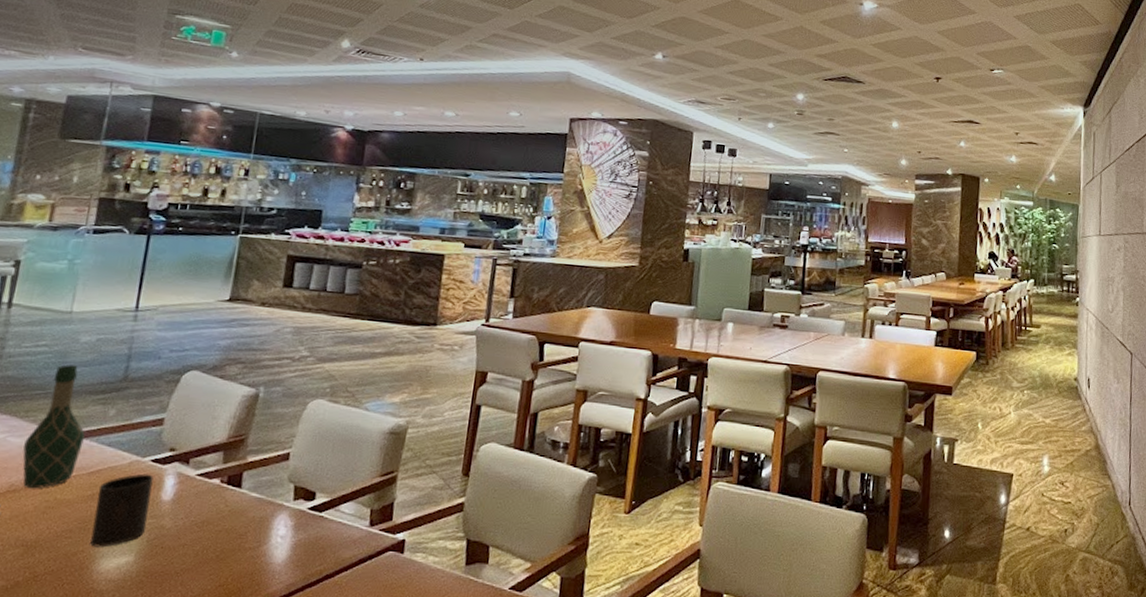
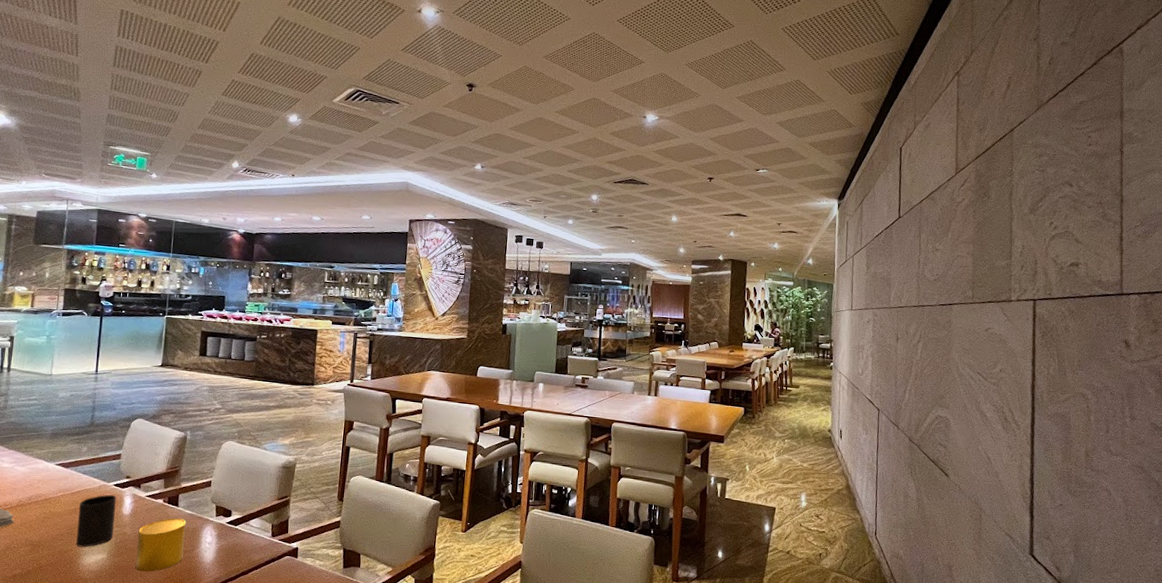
wine bottle: present [23,364,85,489] -> none [26,414,67,504]
cup: none [175,504,252,579] -> present [135,518,186,572]

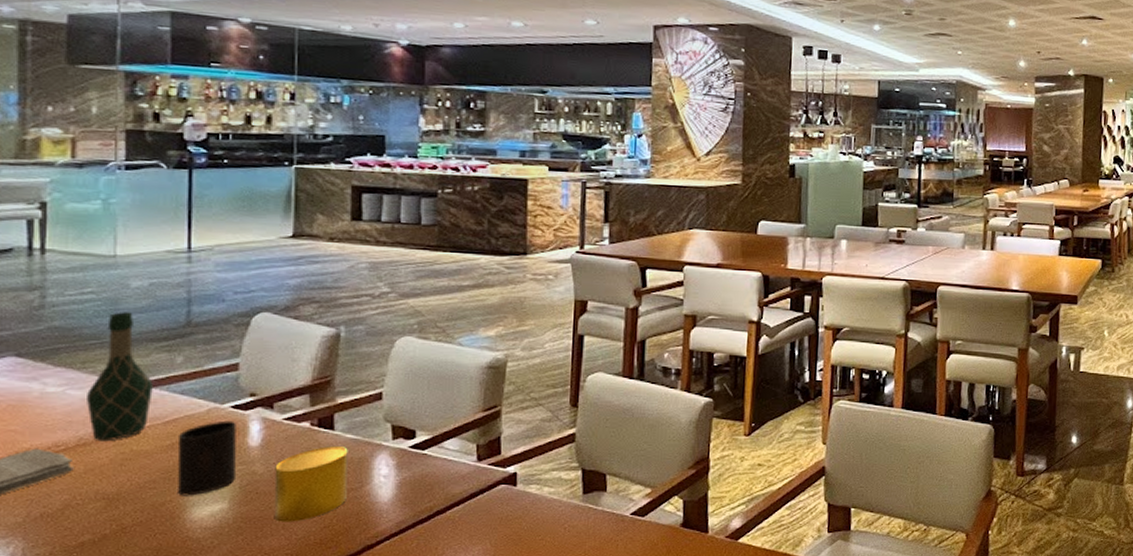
wine bottle: none [26,414,67,504] -> present [87,312,153,442]

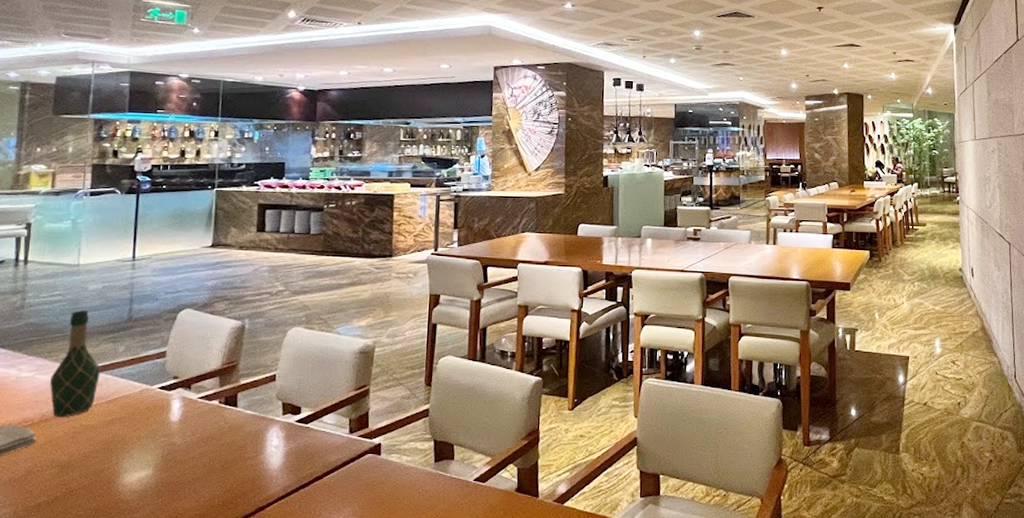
cup: present [177,420,237,496] -> none [114,399,162,464]
cup: present [274,446,348,522] -> none [187,421,248,487]

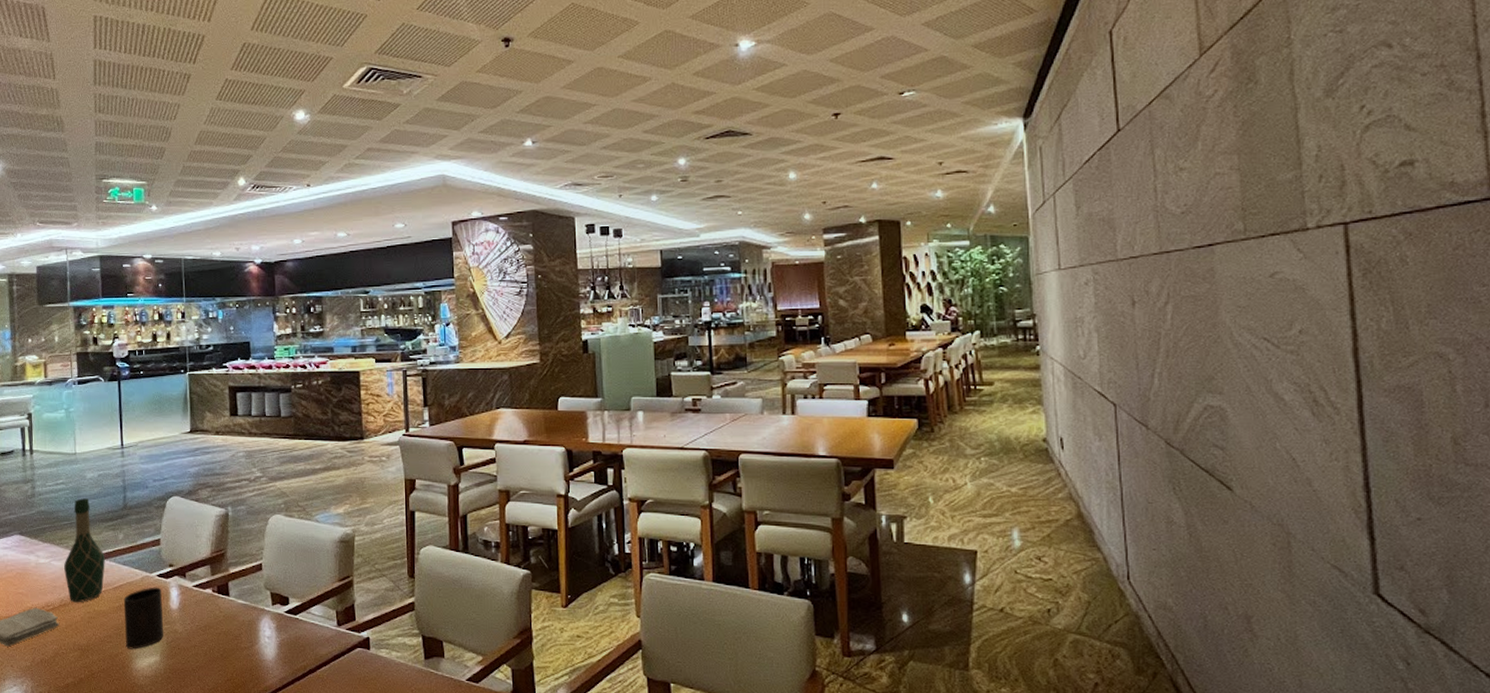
cup: none [114,399,162,464] -> present [123,587,164,650]

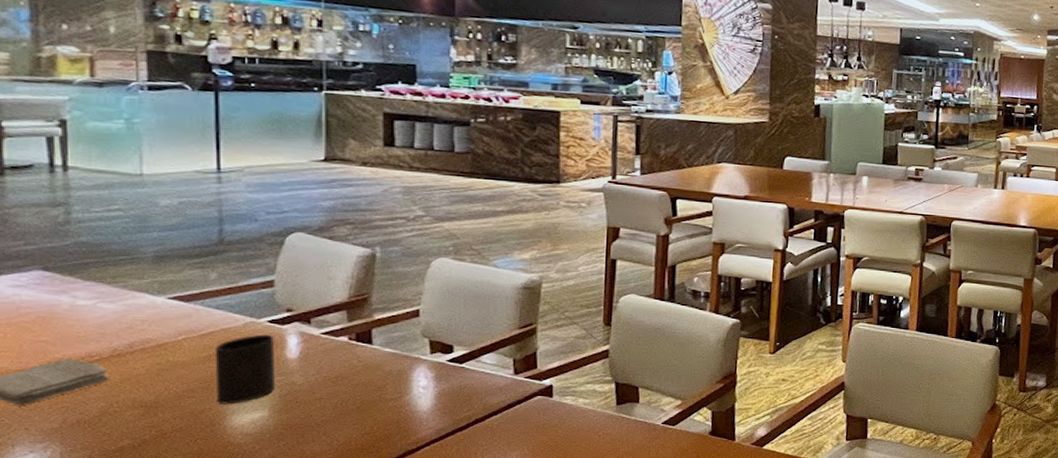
wine bottle: present [64,498,105,603] -> none [119,229,187,353]

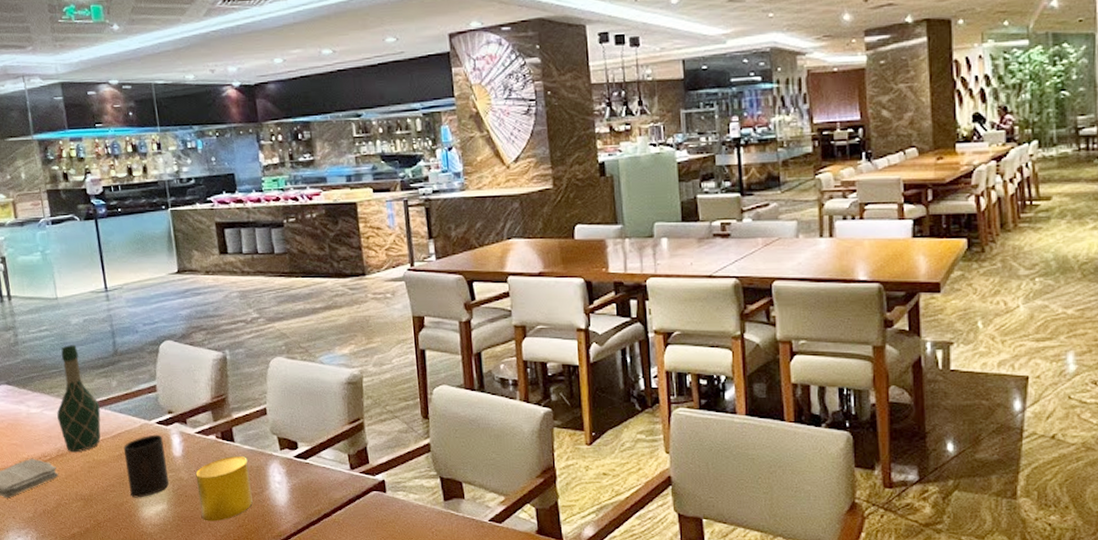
wine bottle: none [119,229,187,353] -> present [57,345,101,453]
cup: none [314,359,387,429] -> present [195,456,253,522]

